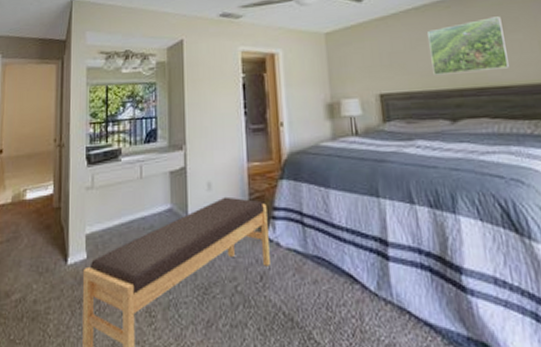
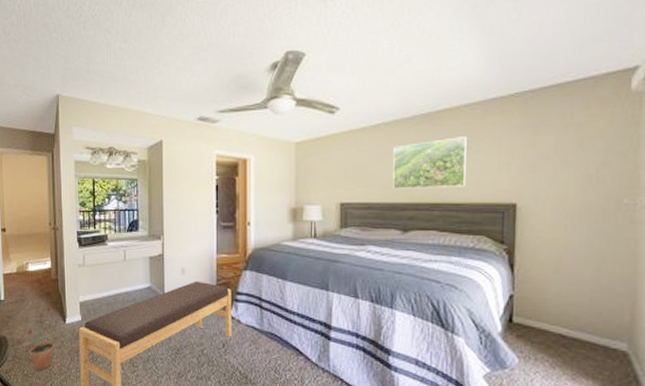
potted plant: none [17,241,52,334] -> present [27,304,55,371]

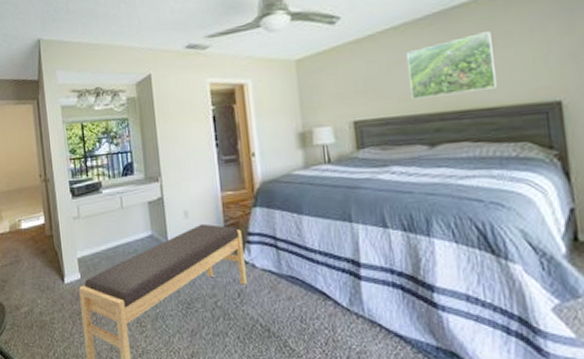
potted plant: present [27,304,55,371] -> none [24,264,55,339]

